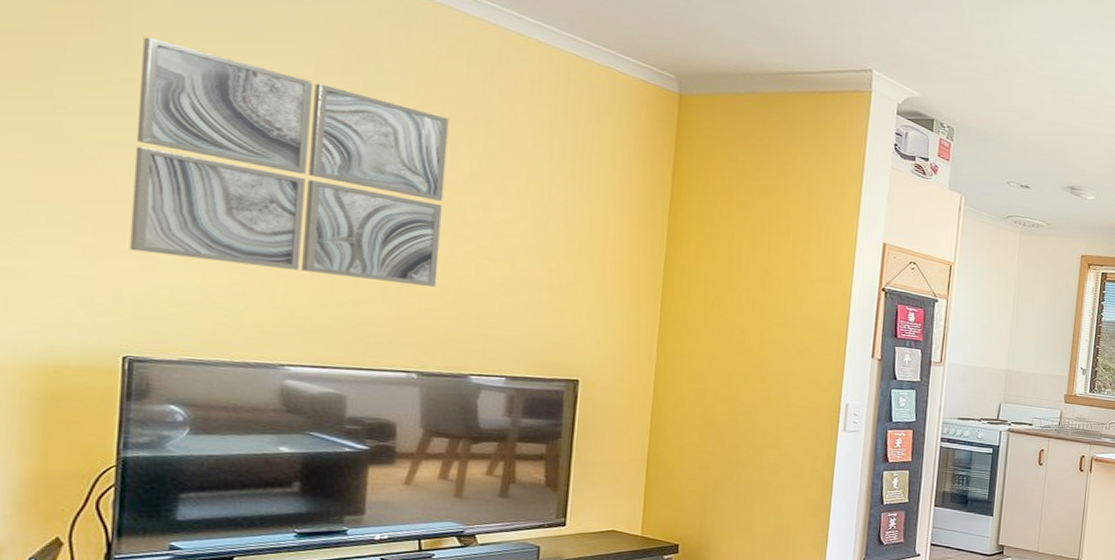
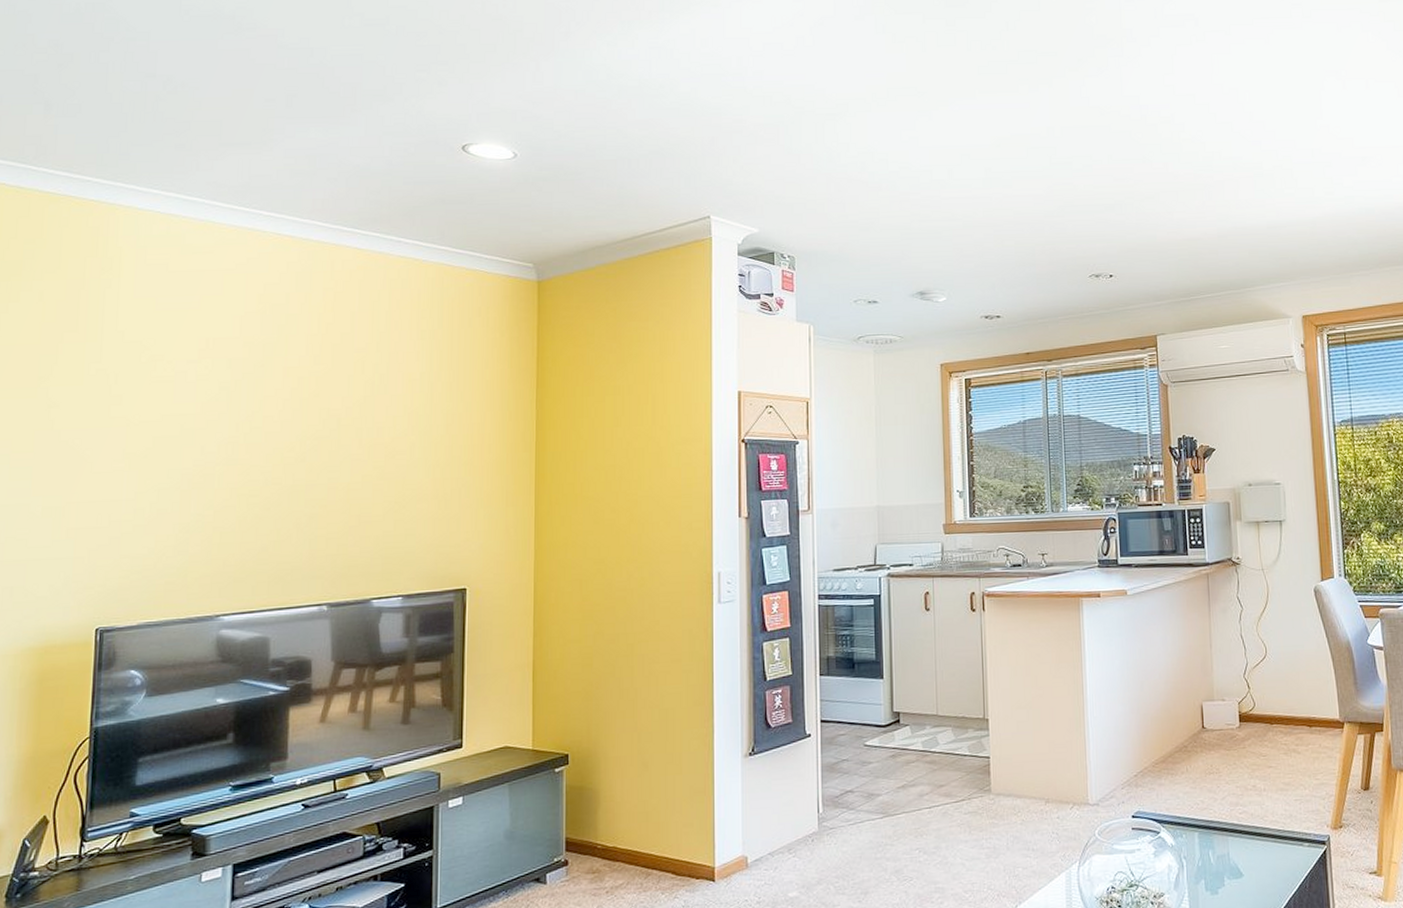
wall art: present [129,37,449,287] -> none [101,329,346,526]

